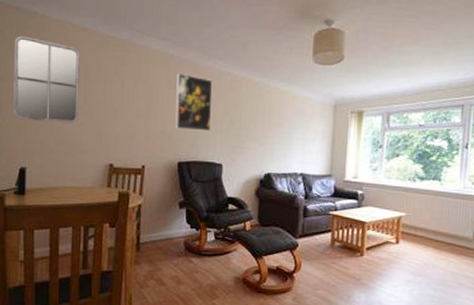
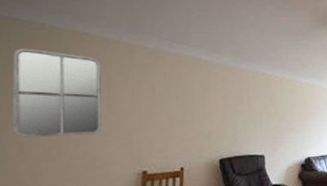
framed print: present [175,72,213,132] -> none [212,76,251,128]

